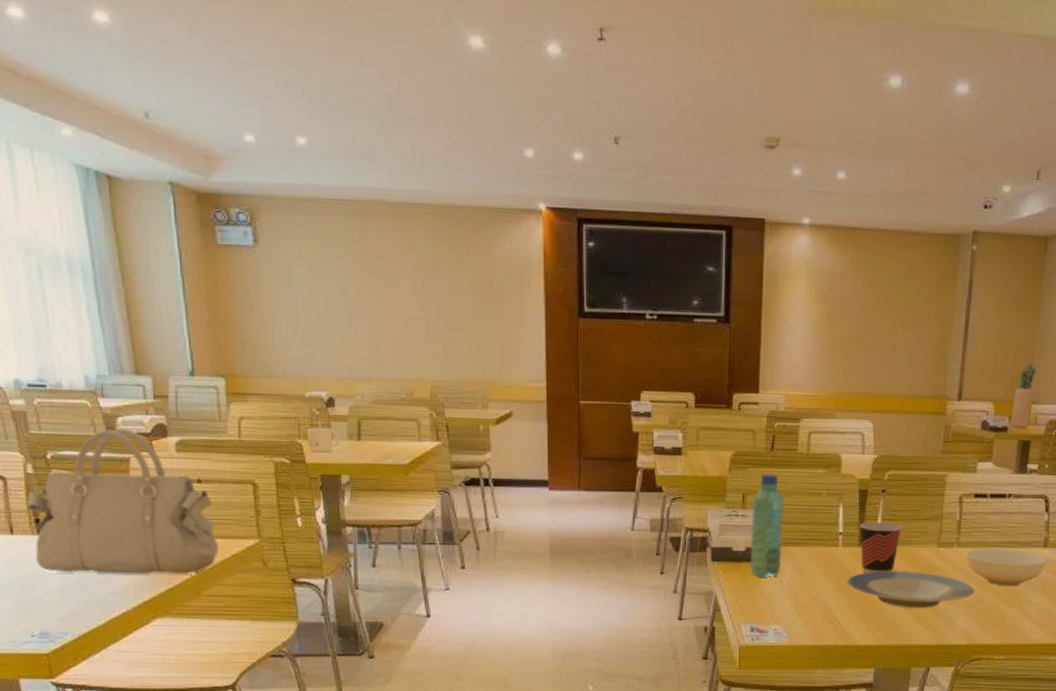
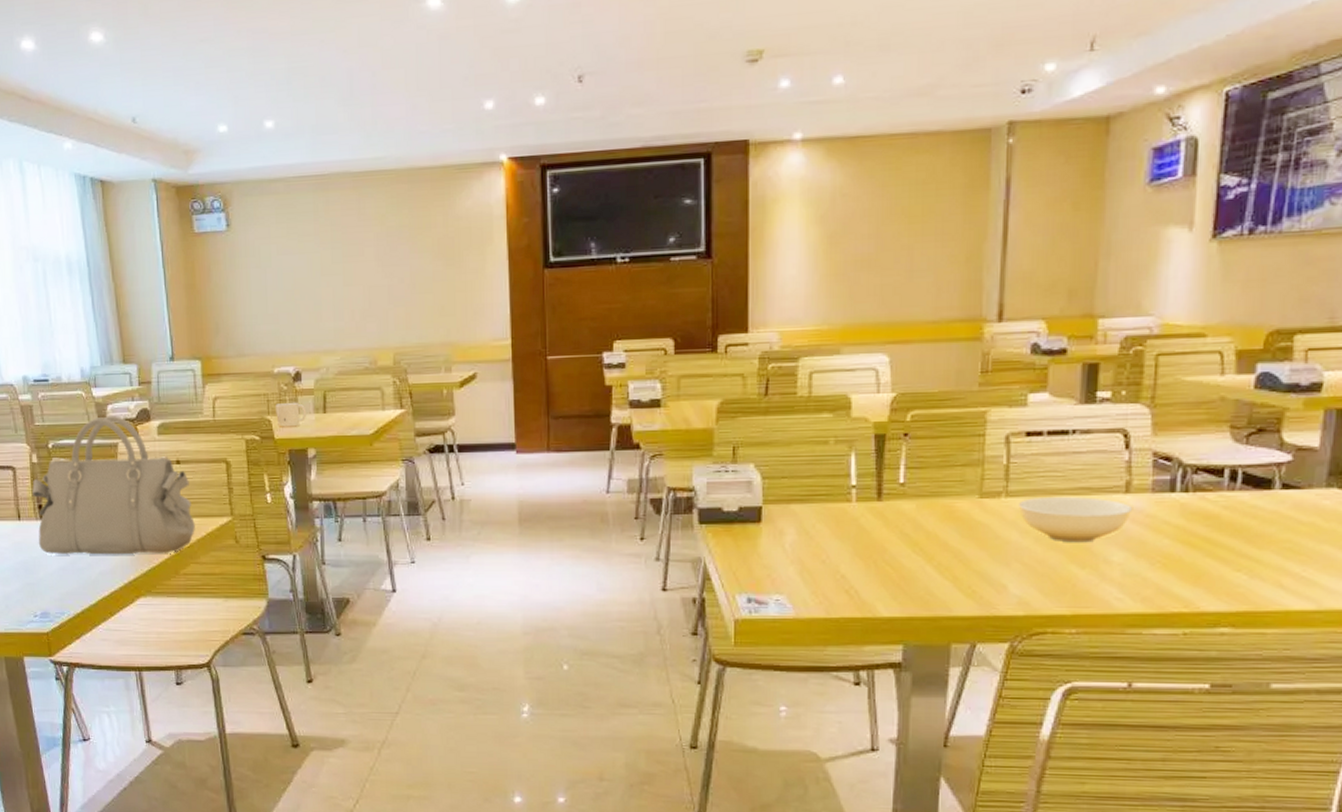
water bottle: present [749,474,784,577] -> none [744,423,783,540]
plate: present [846,571,976,609] -> none [863,528,1033,573]
cup: present [860,522,903,573] -> none [877,472,933,532]
vase: present [1010,361,1037,428] -> none [1071,267,1103,349]

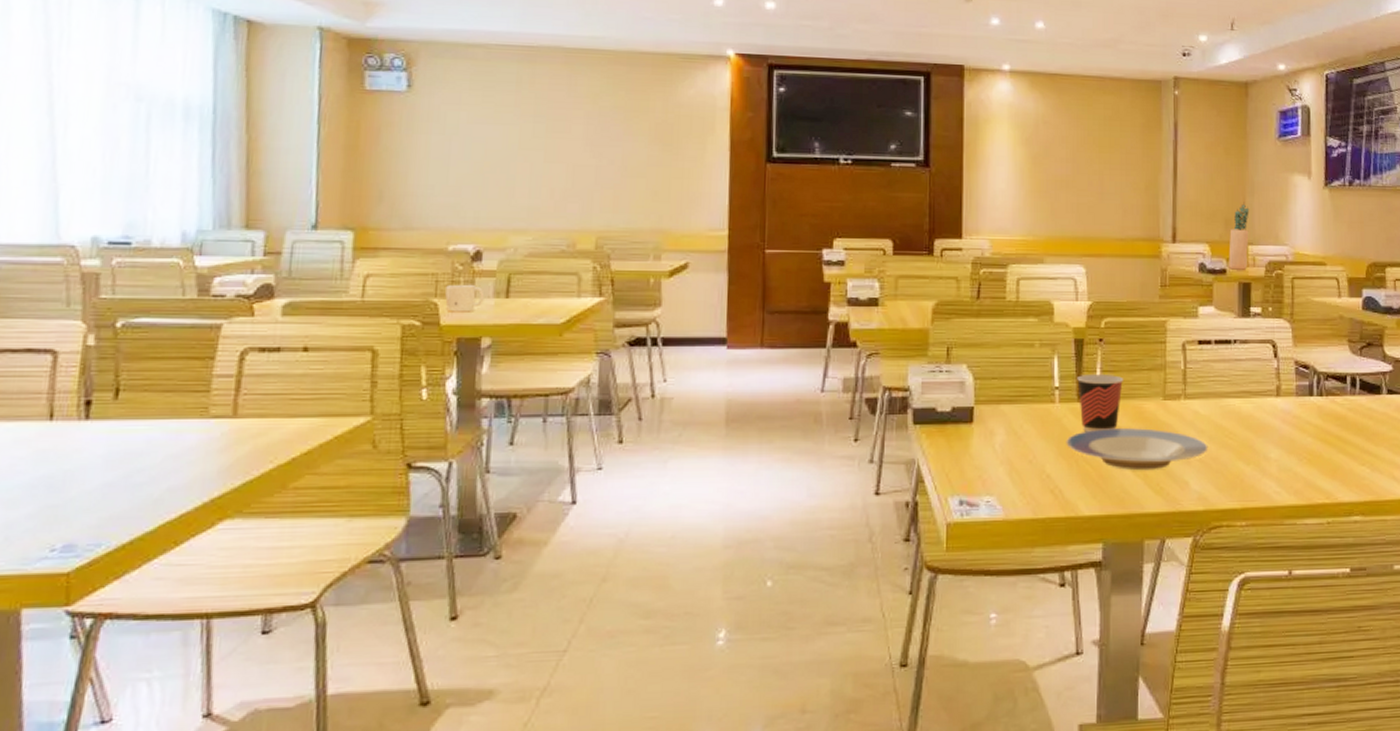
shoulder bag: present [32,416,195,555] -> none [77,290,319,467]
plate: none [863,528,1033,573] -> present [1066,428,1208,471]
cup: none [877,472,933,532] -> present [1077,375,1124,432]
bowl: present [1018,496,1133,543] -> none [1194,399,1283,441]
vase: none [1071,267,1103,349] -> present [1229,202,1250,270]

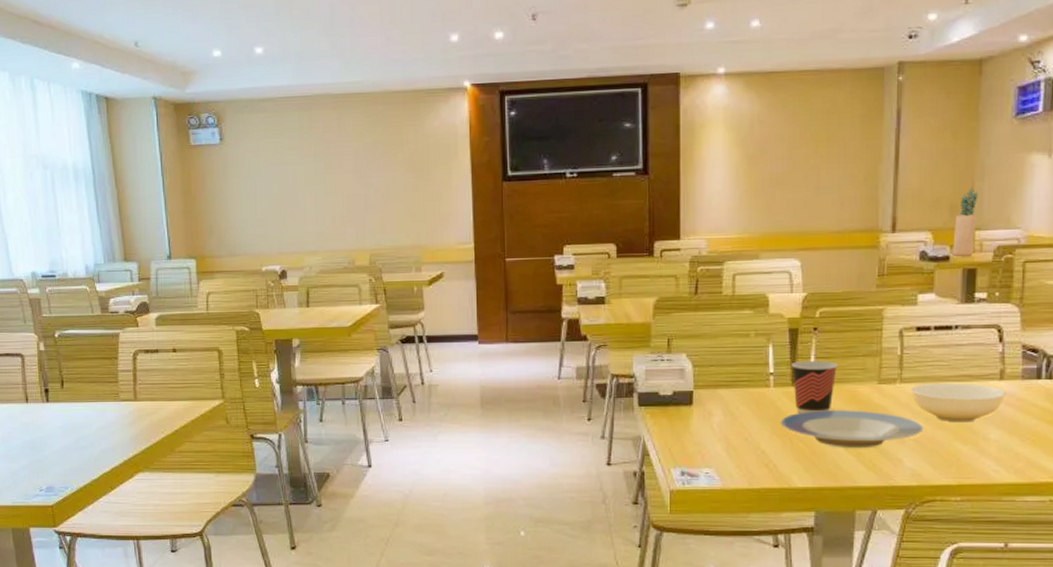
mug: present [445,284,485,314] -> none [263,297,292,321]
bowl: none [1194,399,1283,441] -> present [910,382,1007,423]

